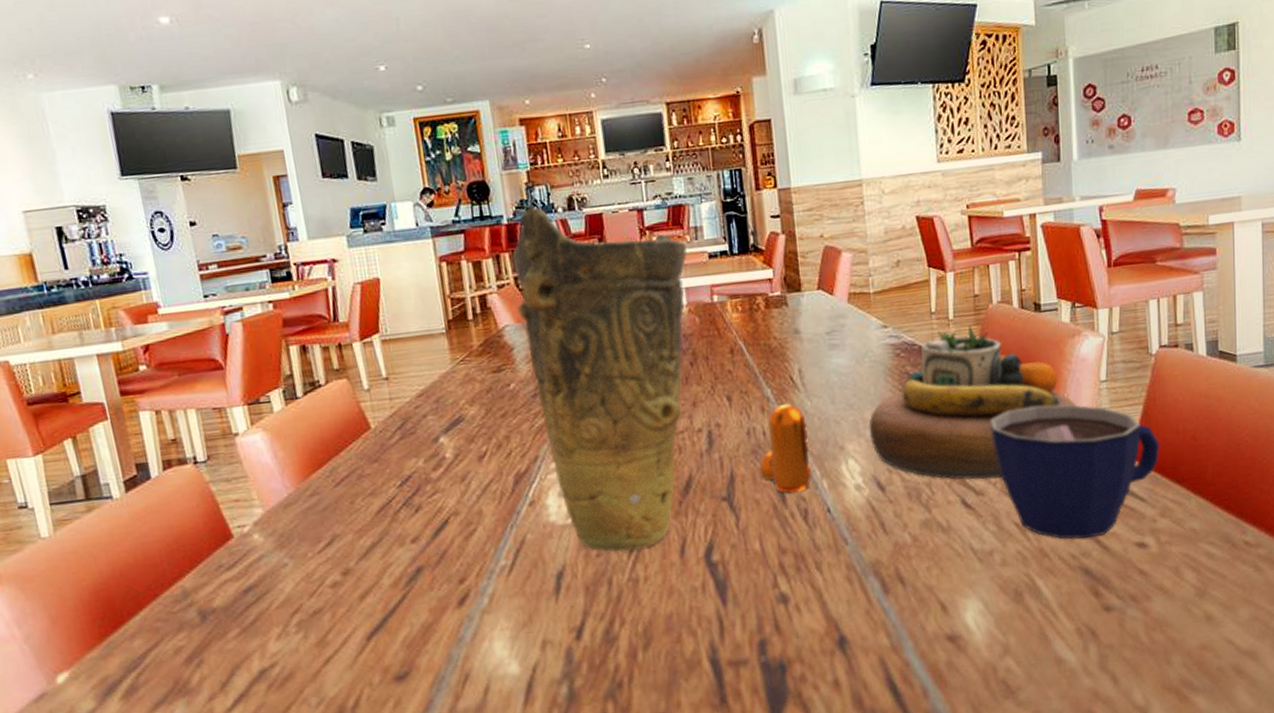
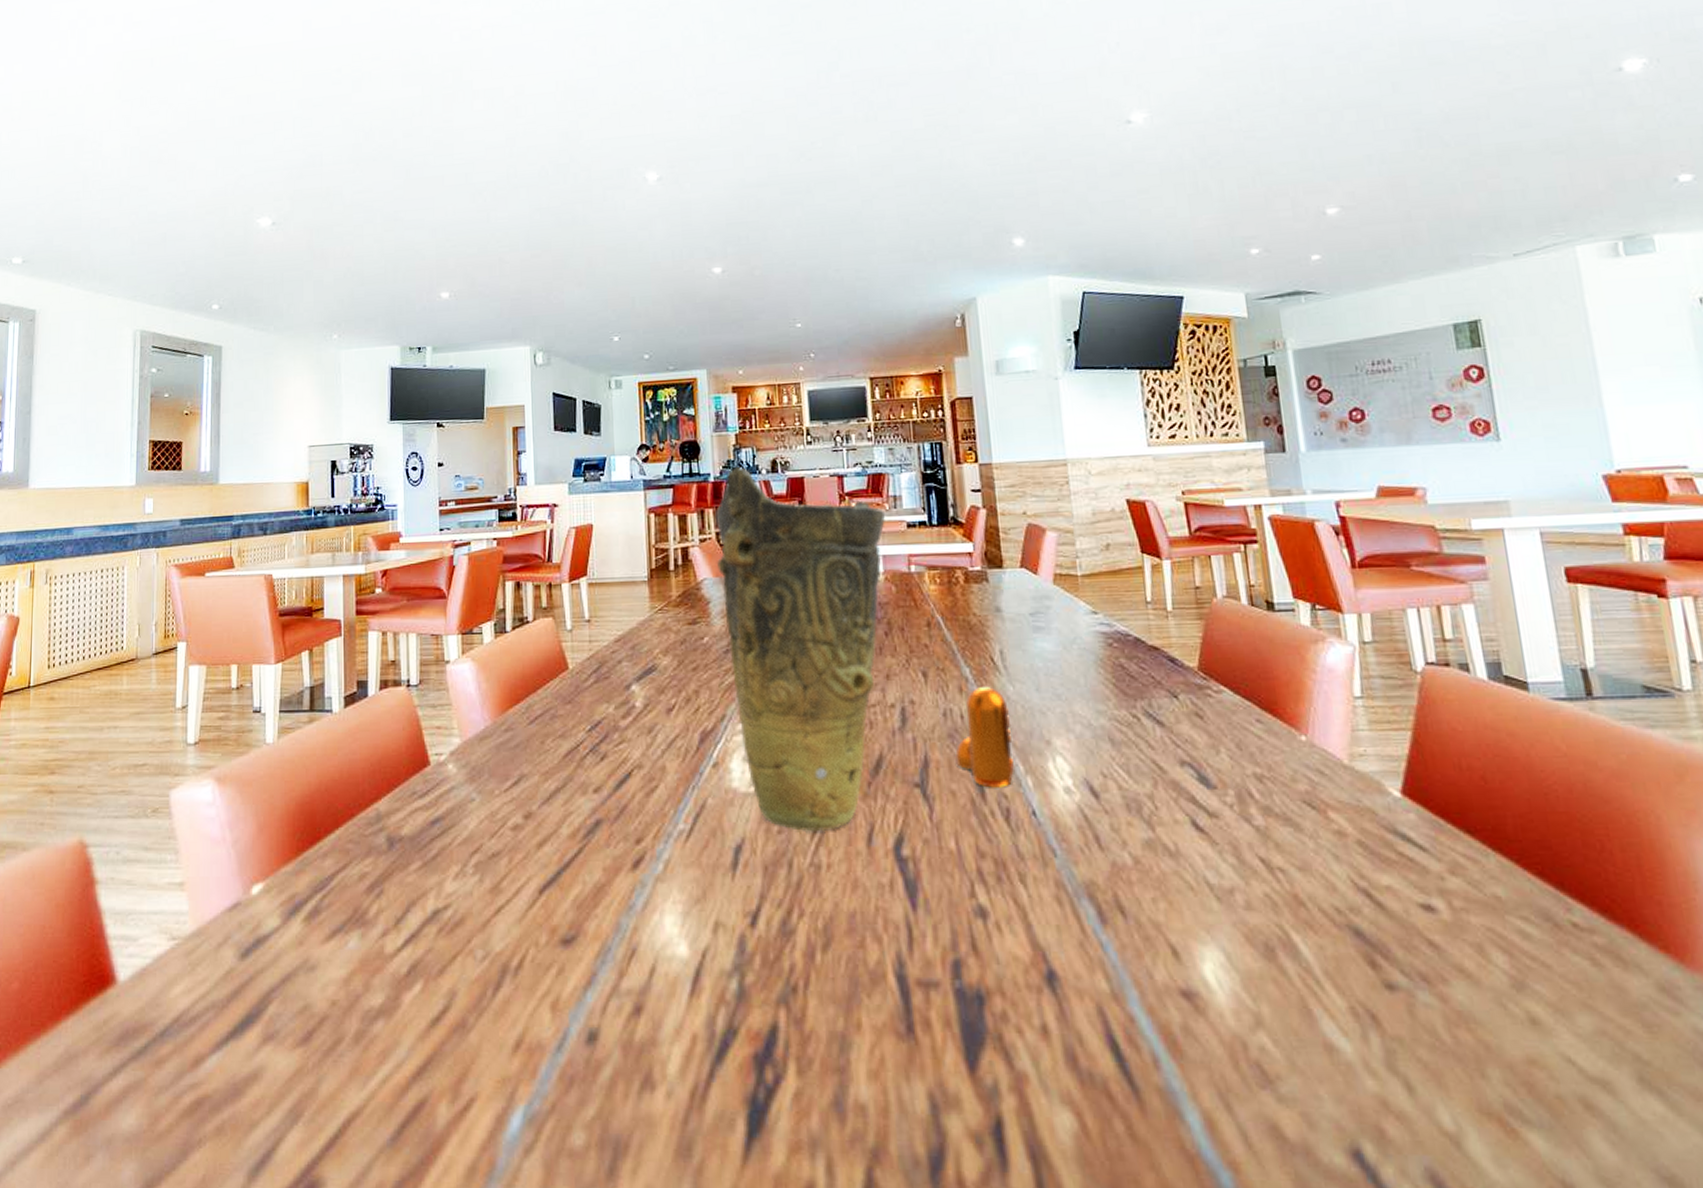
decorative bowl: present [868,326,1076,480] -> none [1078,620,1326,799]
cup: present [990,404,1160,539] -> none [1221,718,1440,890]

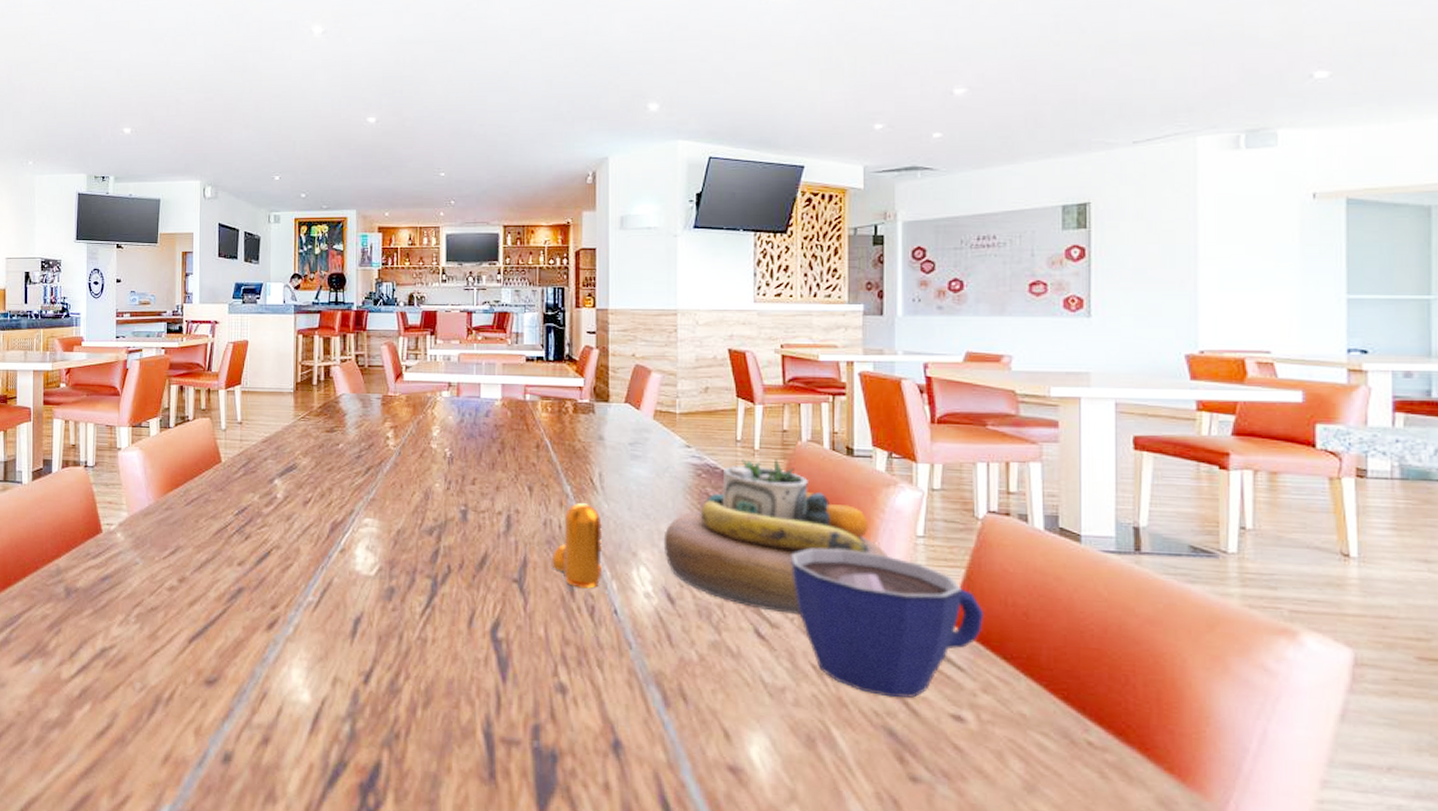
vase: present [715,466,885,832] -> none [354,298,506,613]
decorative bowl: none [1078,620,1326,799] -> present [663,459,888,614]
cup: none [1221,718,1440,890] -> present [791,548,985,698]

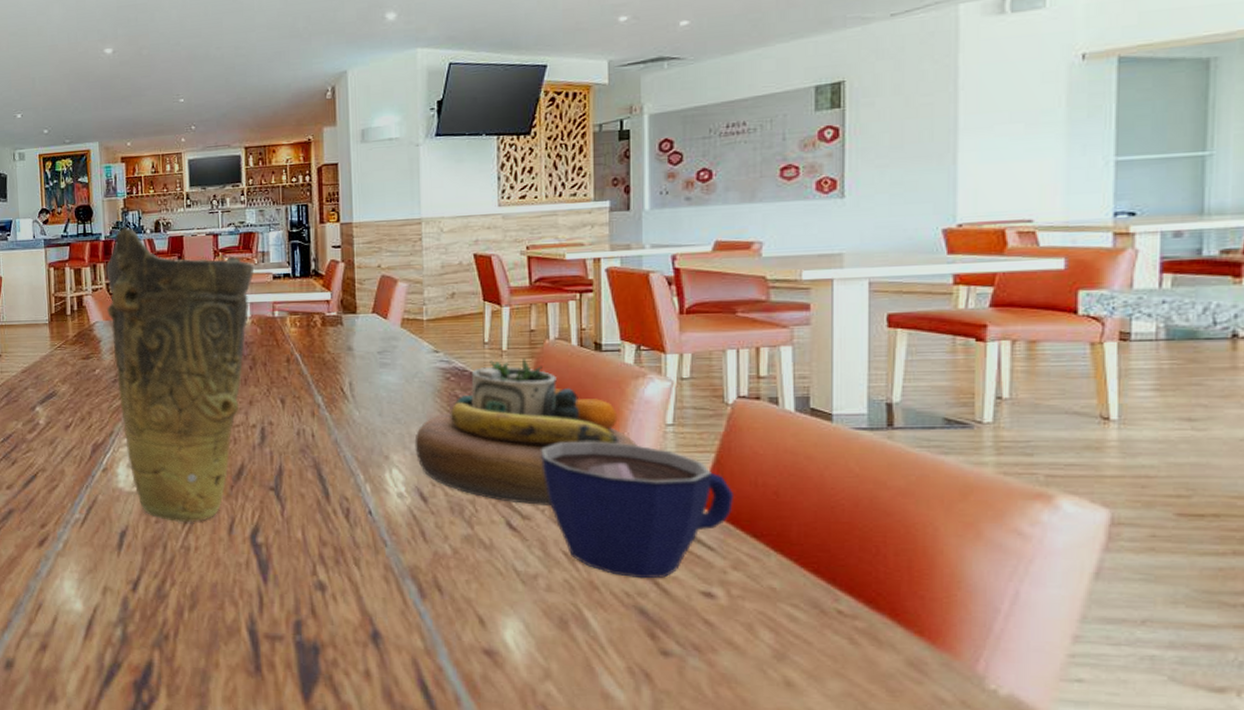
vase: none [354,298,506,613] -> present [105,227,254,523]
pepper shaker: present [551,503,603,589] -> none [306,412,357,492]

